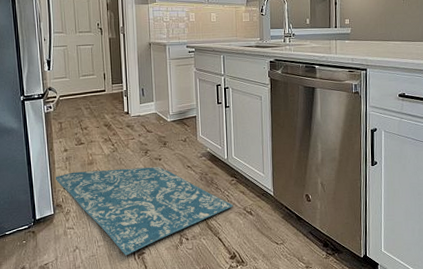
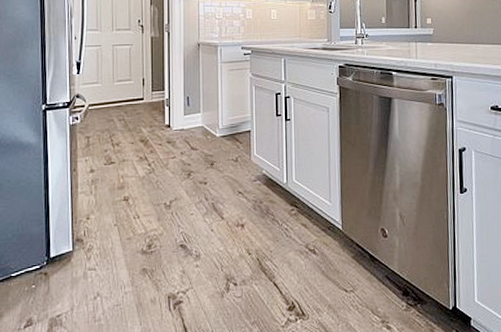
rug: present [55,167,233,256] -> none [77,192,293,306]

